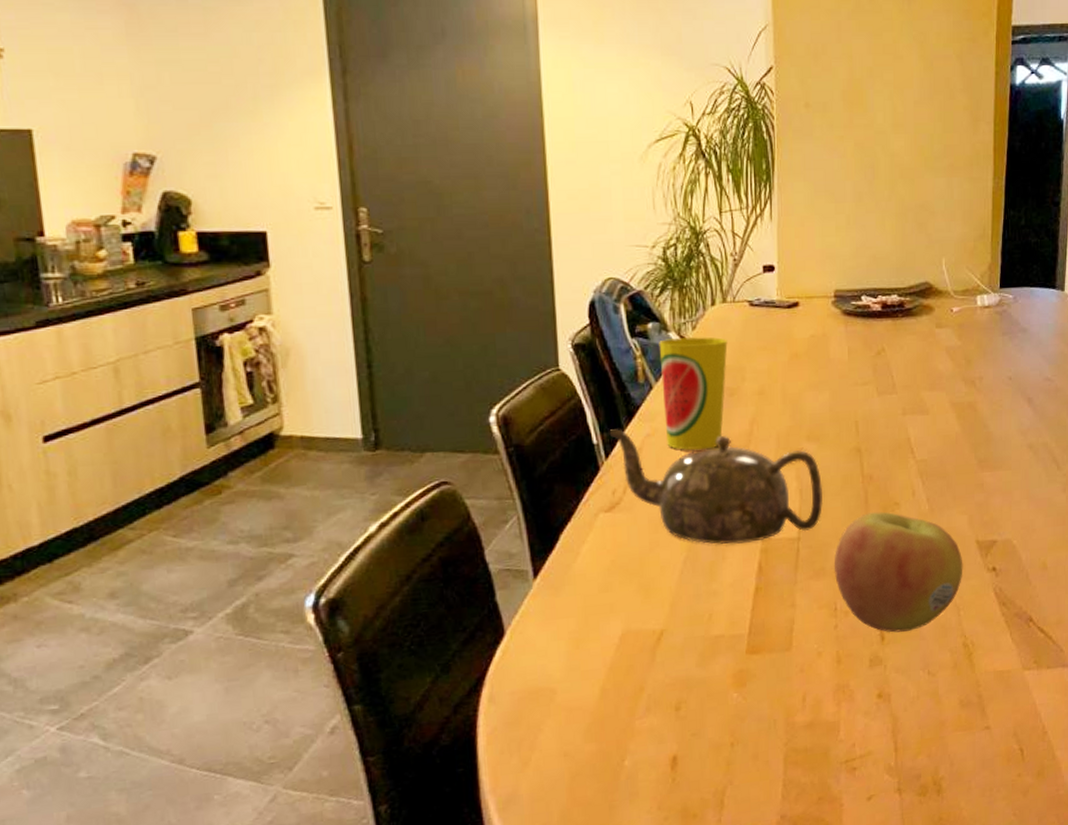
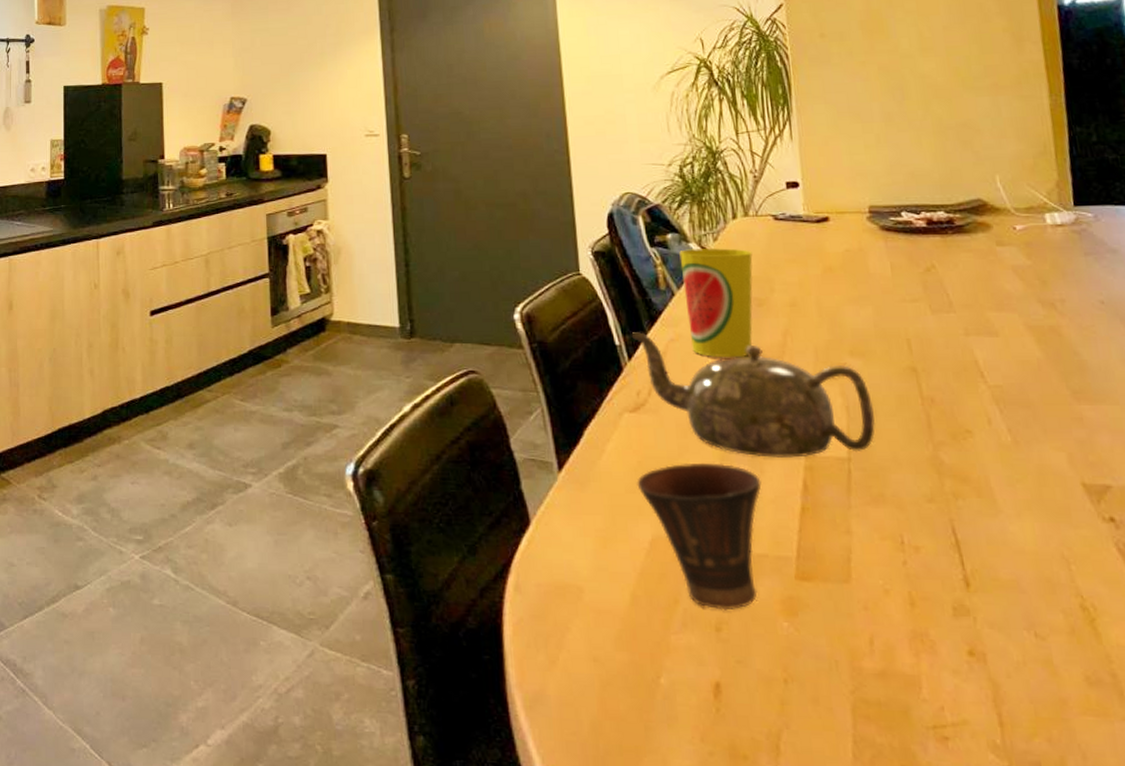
cup: none [609,554,723,691] -> present [637,463,762,611]
apple: present [835,512,963,633] -> none [895,439,1069,580]

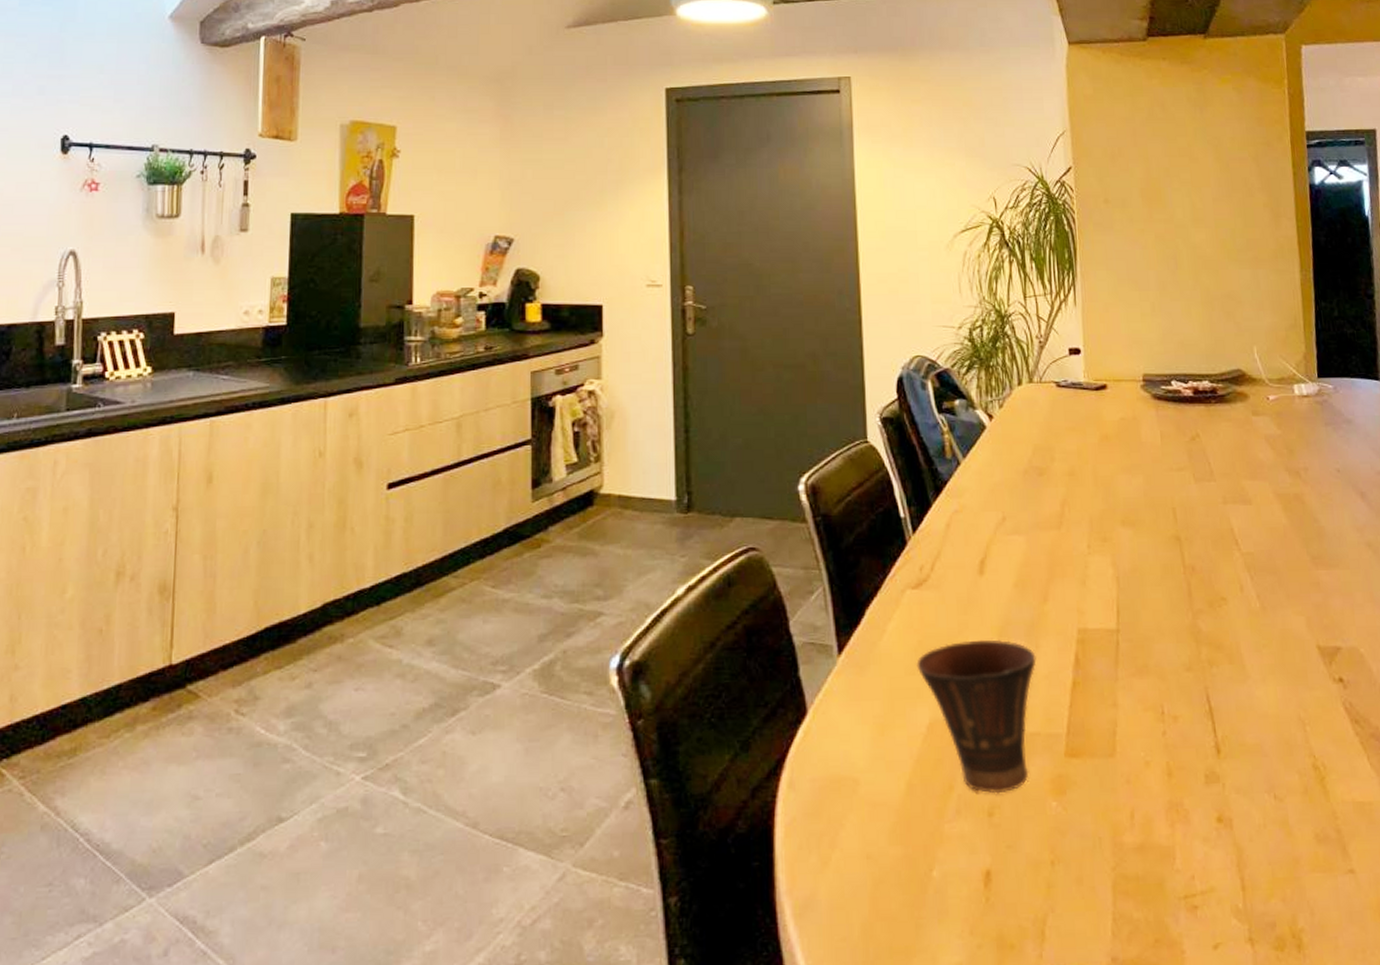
teapot: present [631,332,875,458] -> none [916,503,1142,632]
cup: present [679,247,753,358] -> none [966,414,1036,530]

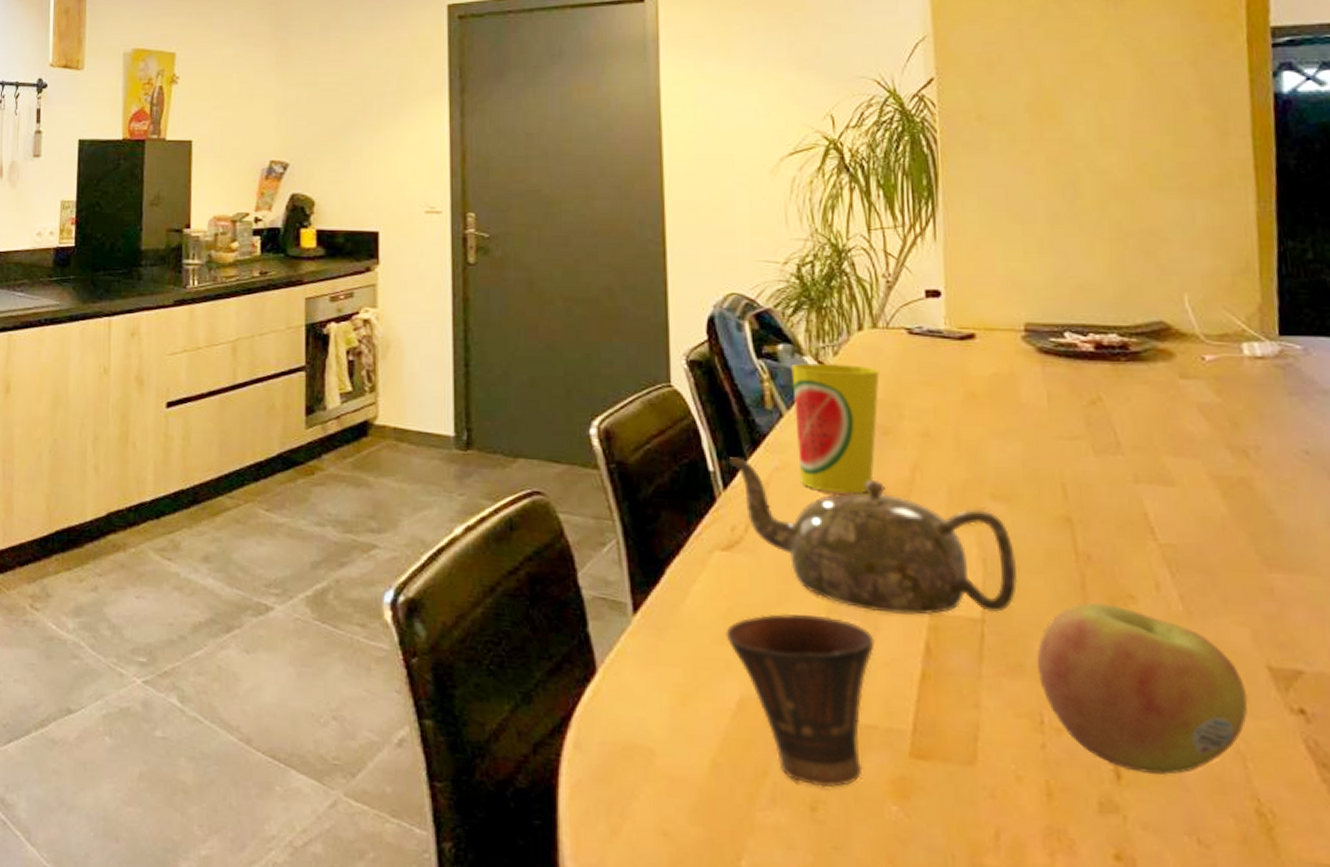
teapot: none [916,503,1142,632] -> present [728,457,1017,615]
cup: none [966,414,1036,530] -> present [791,362,880,494]
apple: none [1158,607,1305,745] -> present [1037,602,1248,775]

